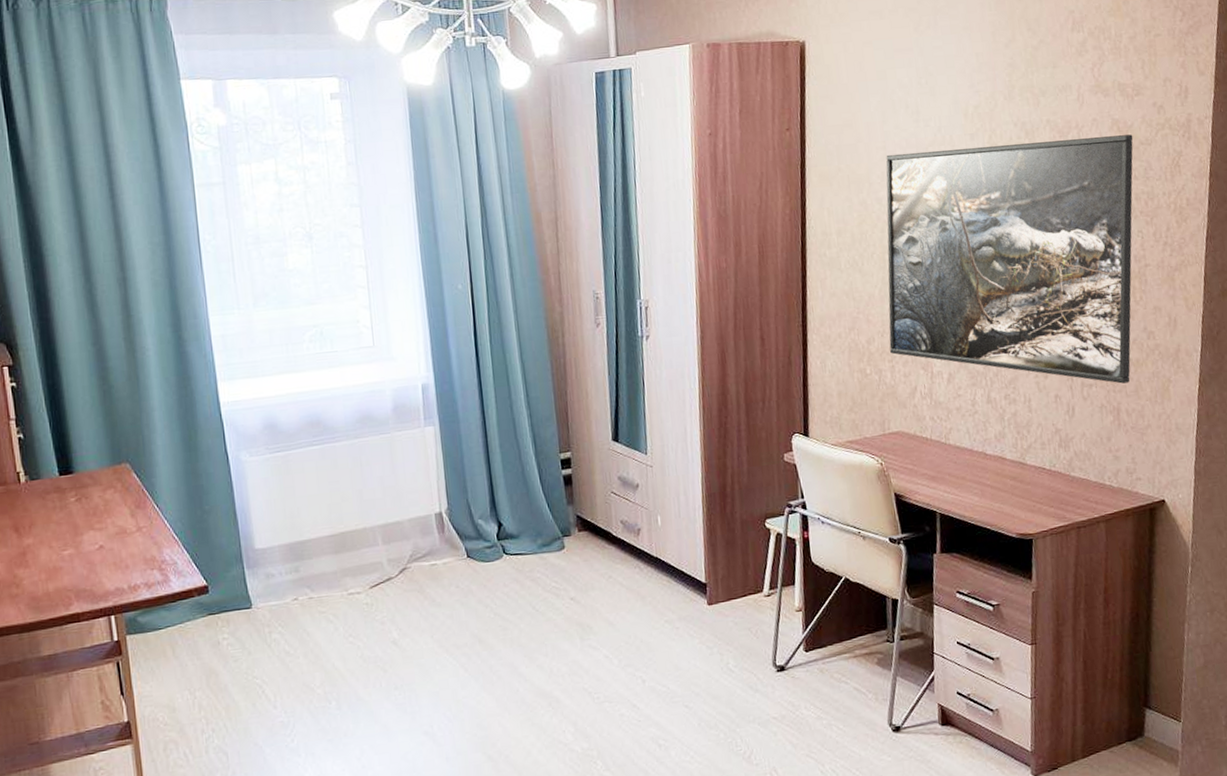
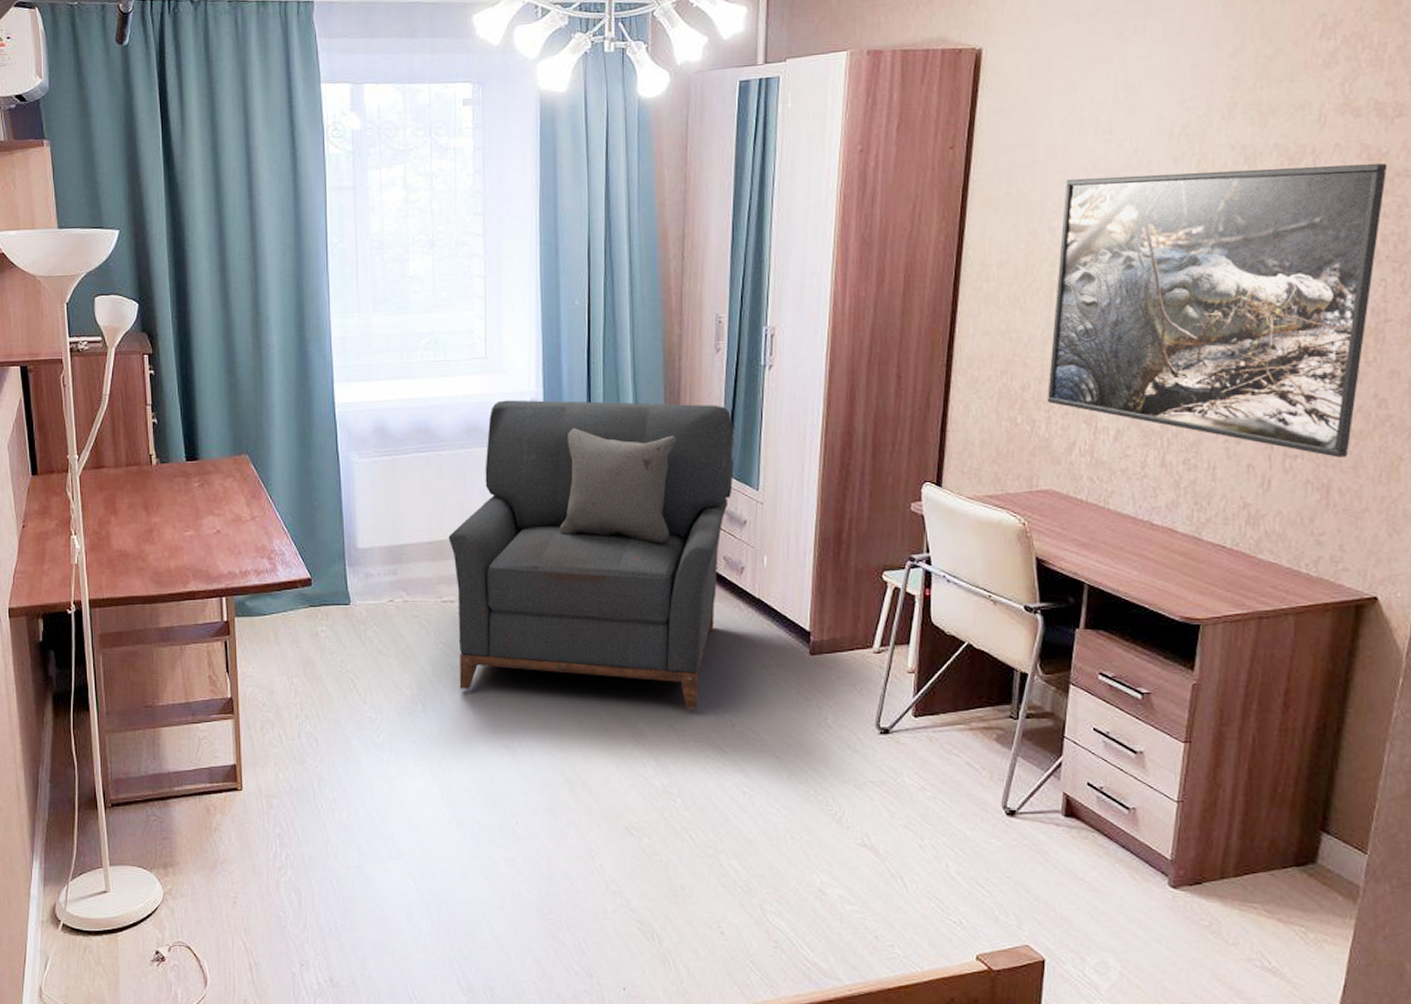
armchair: none [350,376,623,681] -> present [448,400,734,710]

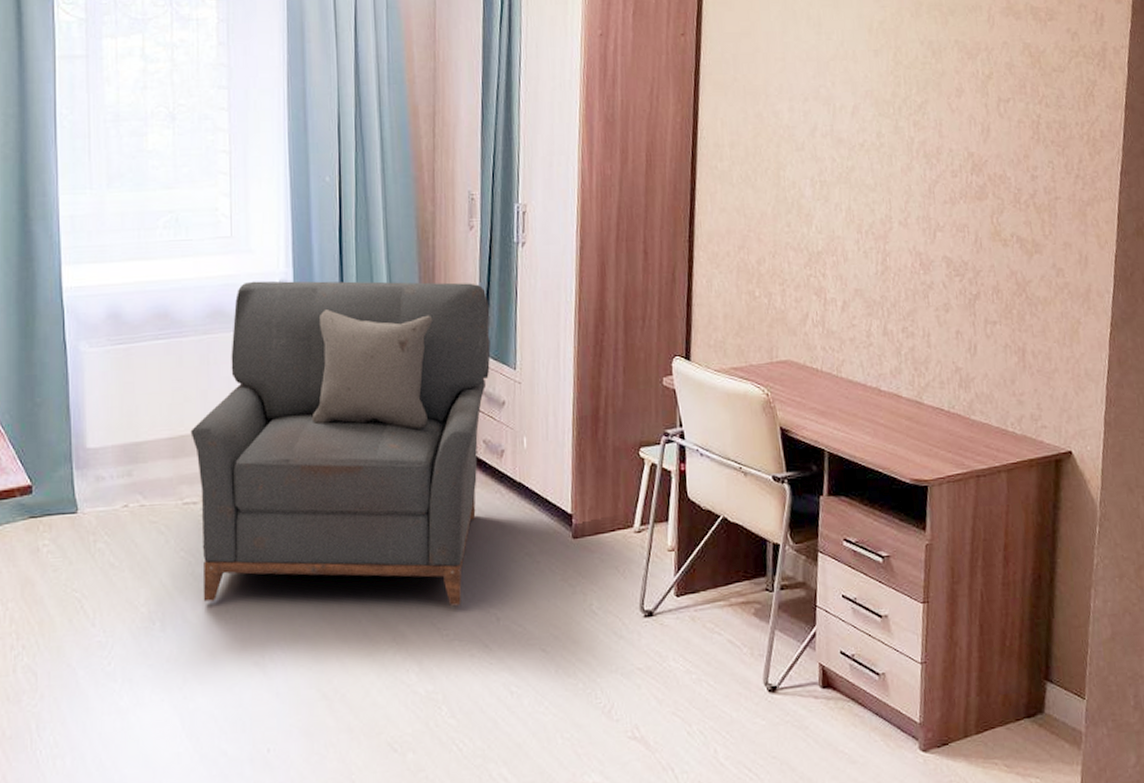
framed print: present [1048,163,1388,457] -> none [781,60,1046,323]

